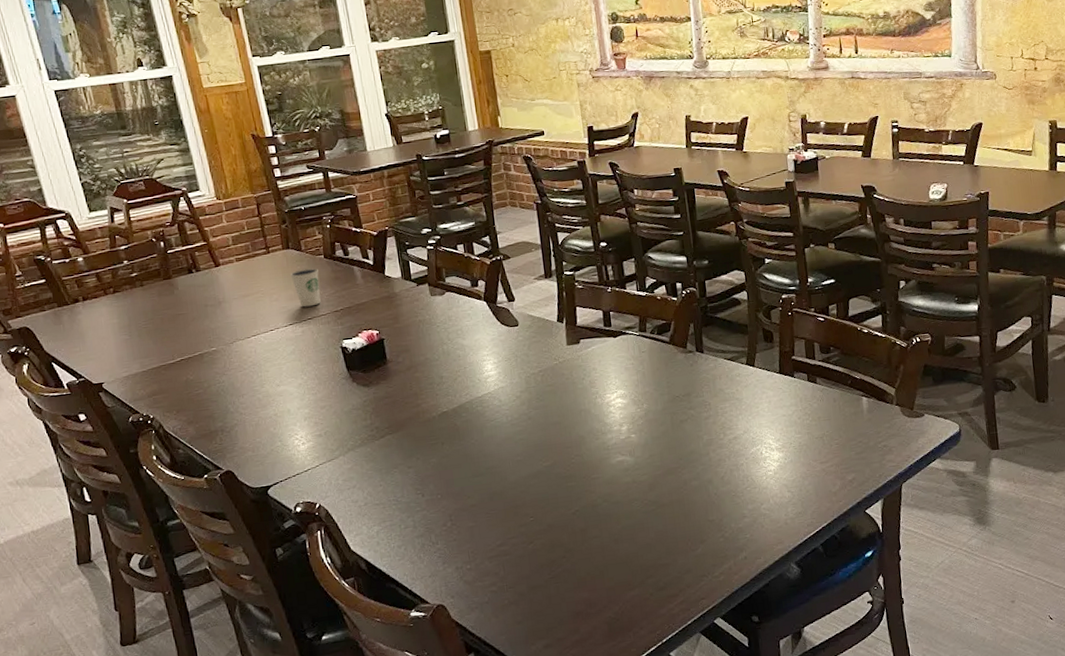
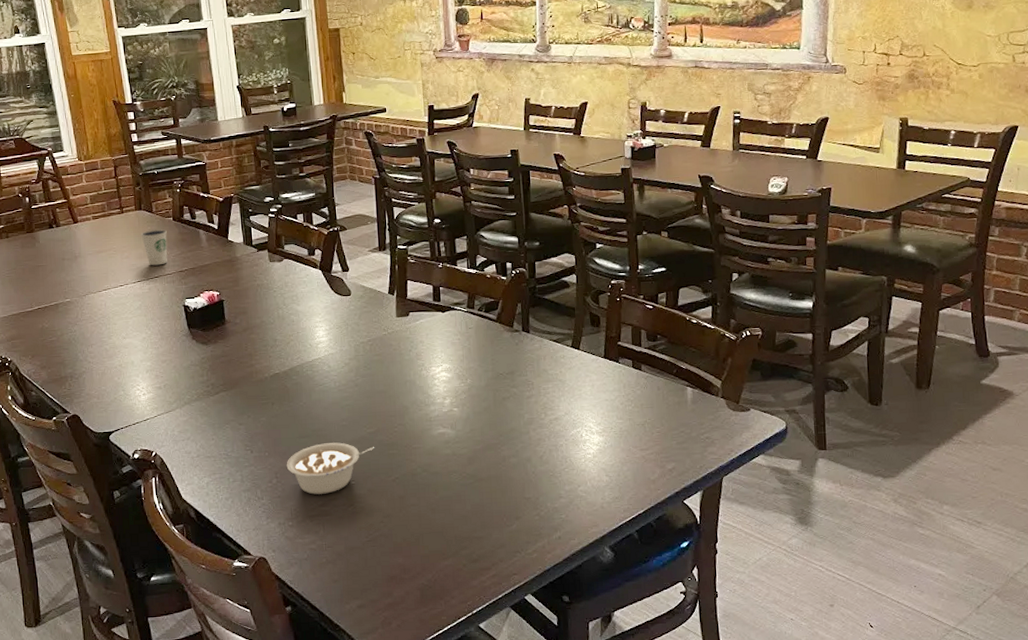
legume: none [460,478,552,535] -> present [286,442,374,495]

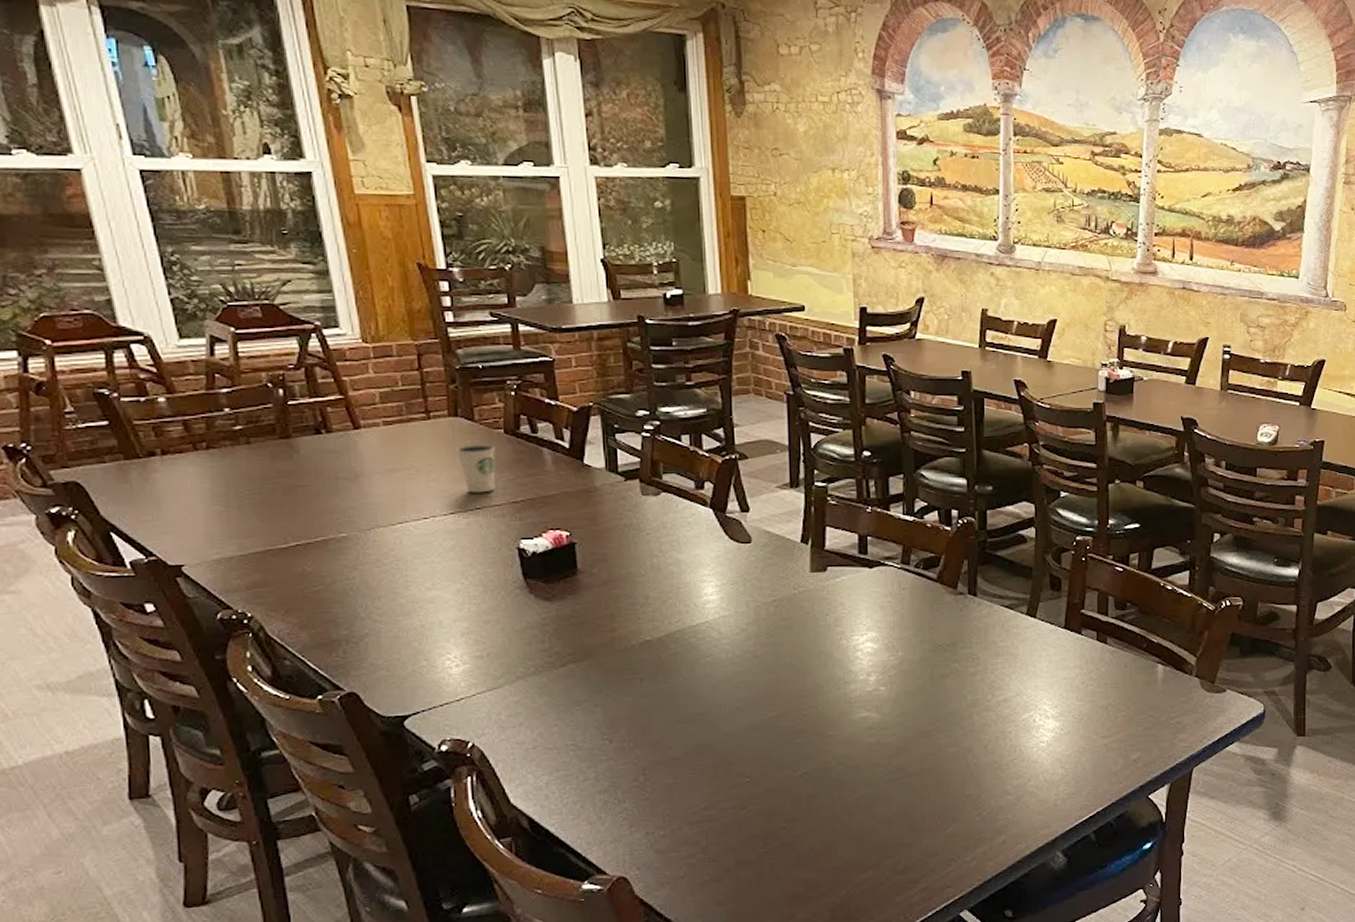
legume: present [286,442,374,495] -> none [658,729,777,795]

